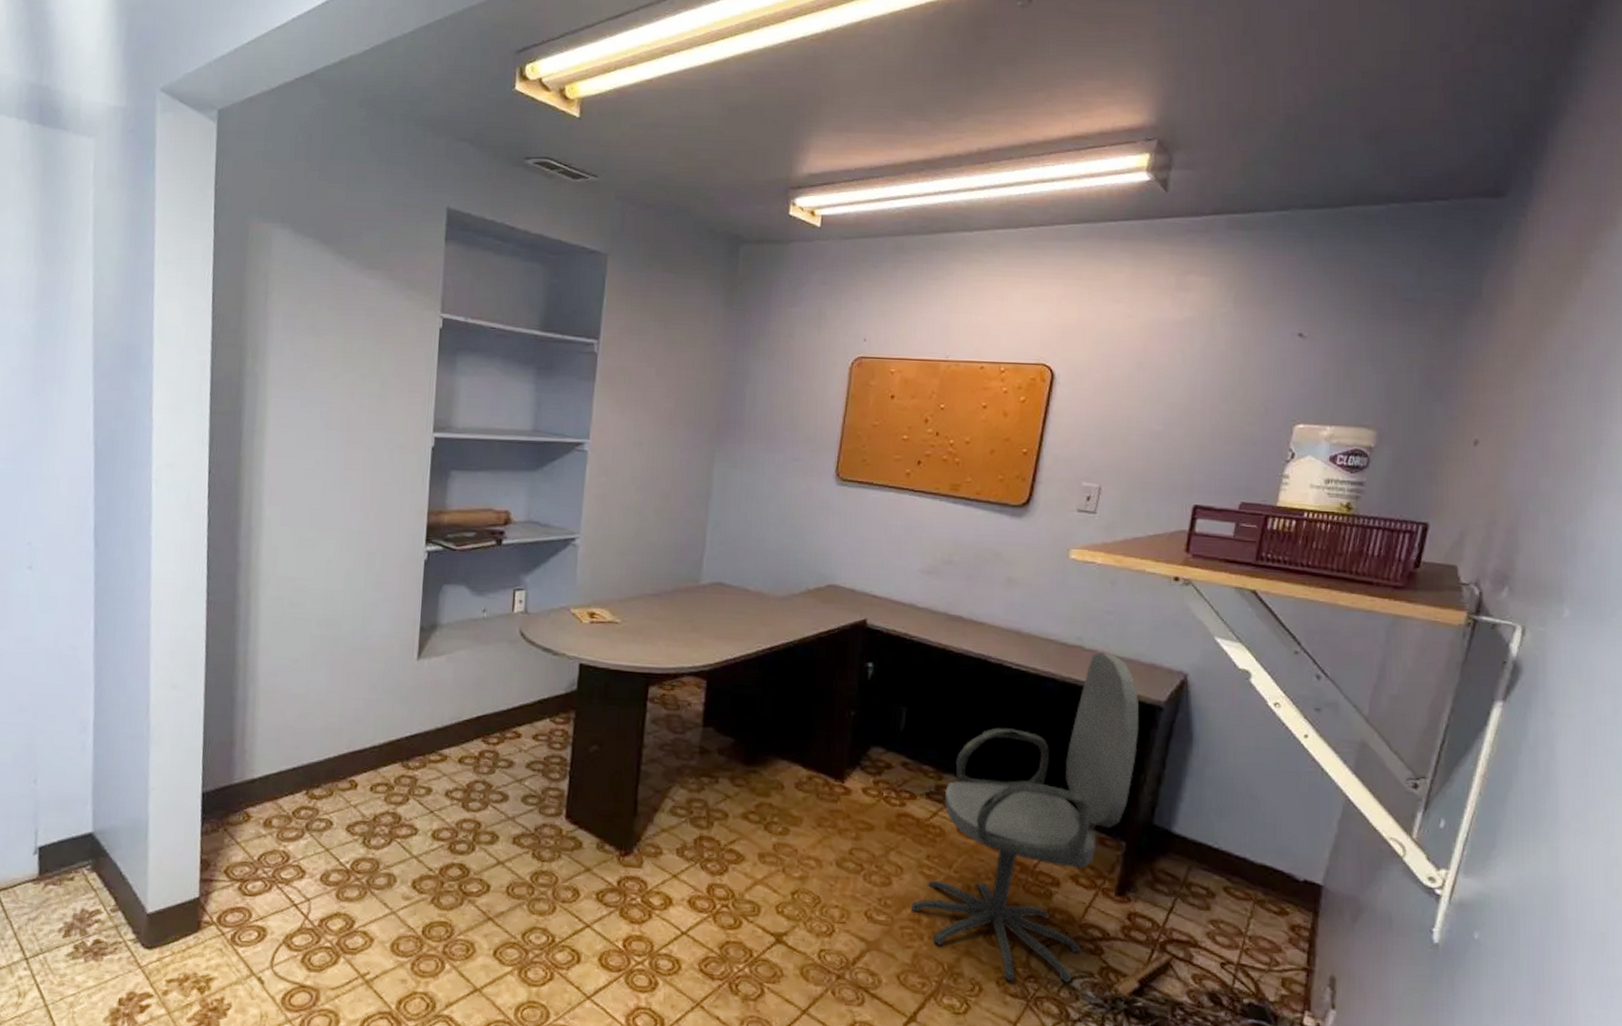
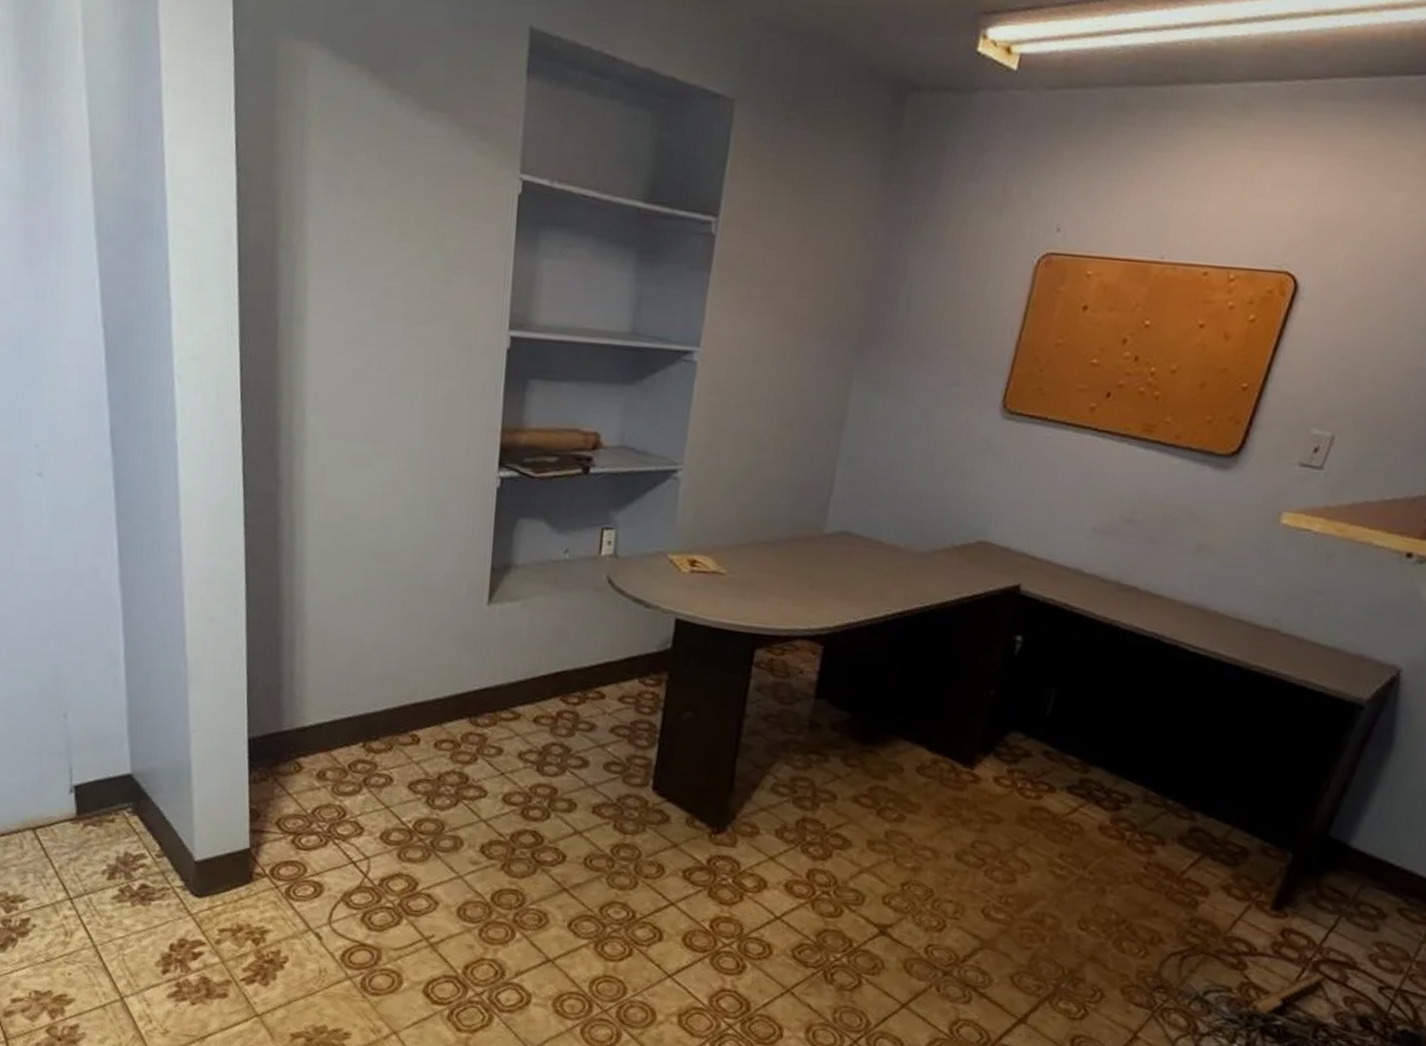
office chair: present [910,652,1138,983] -> none [1034,638,1337,996]

